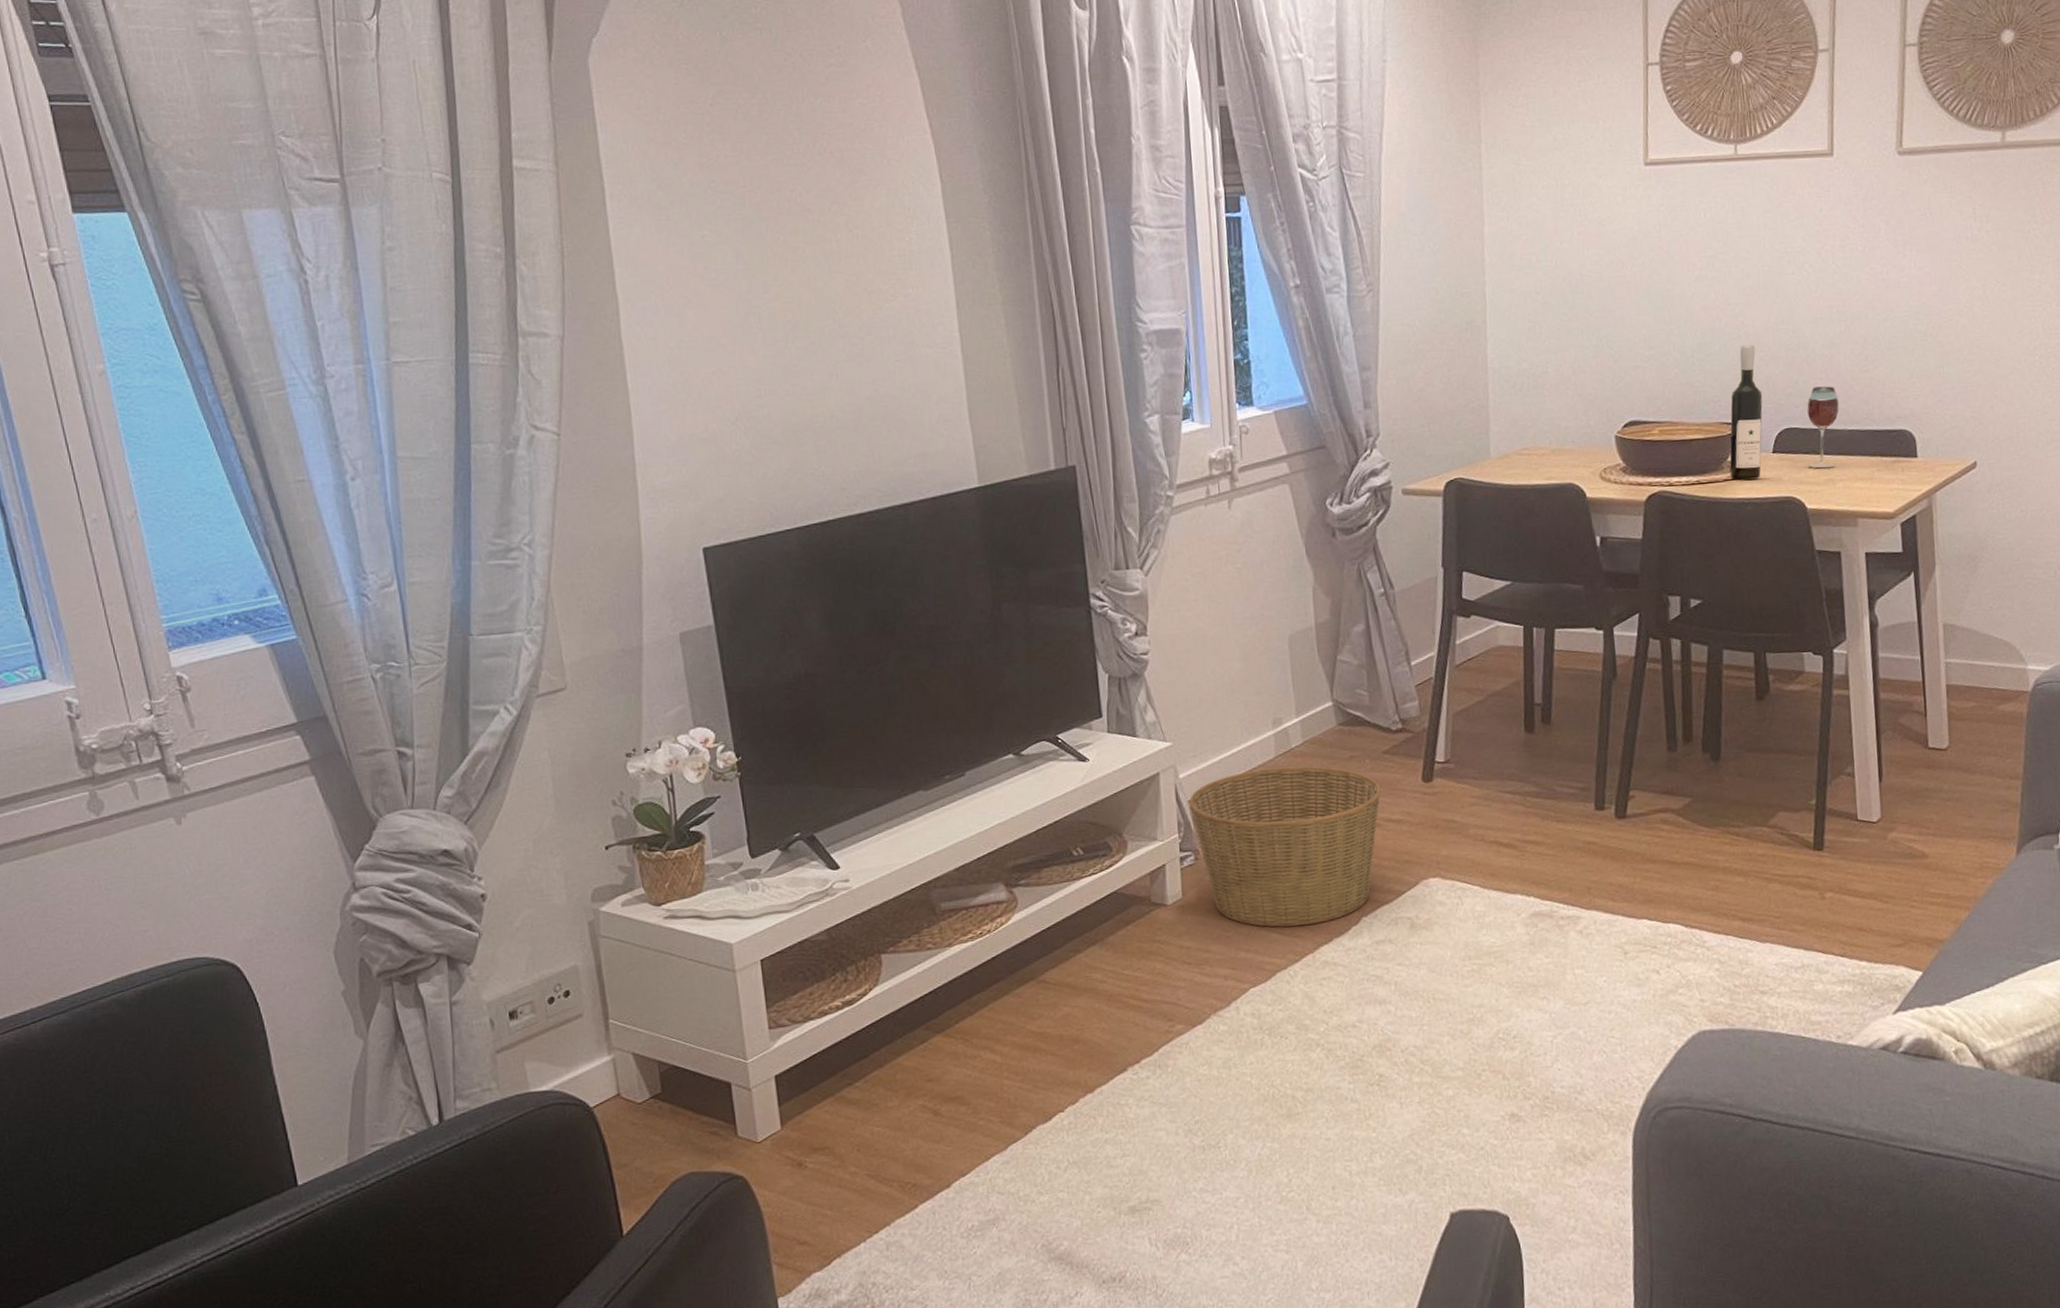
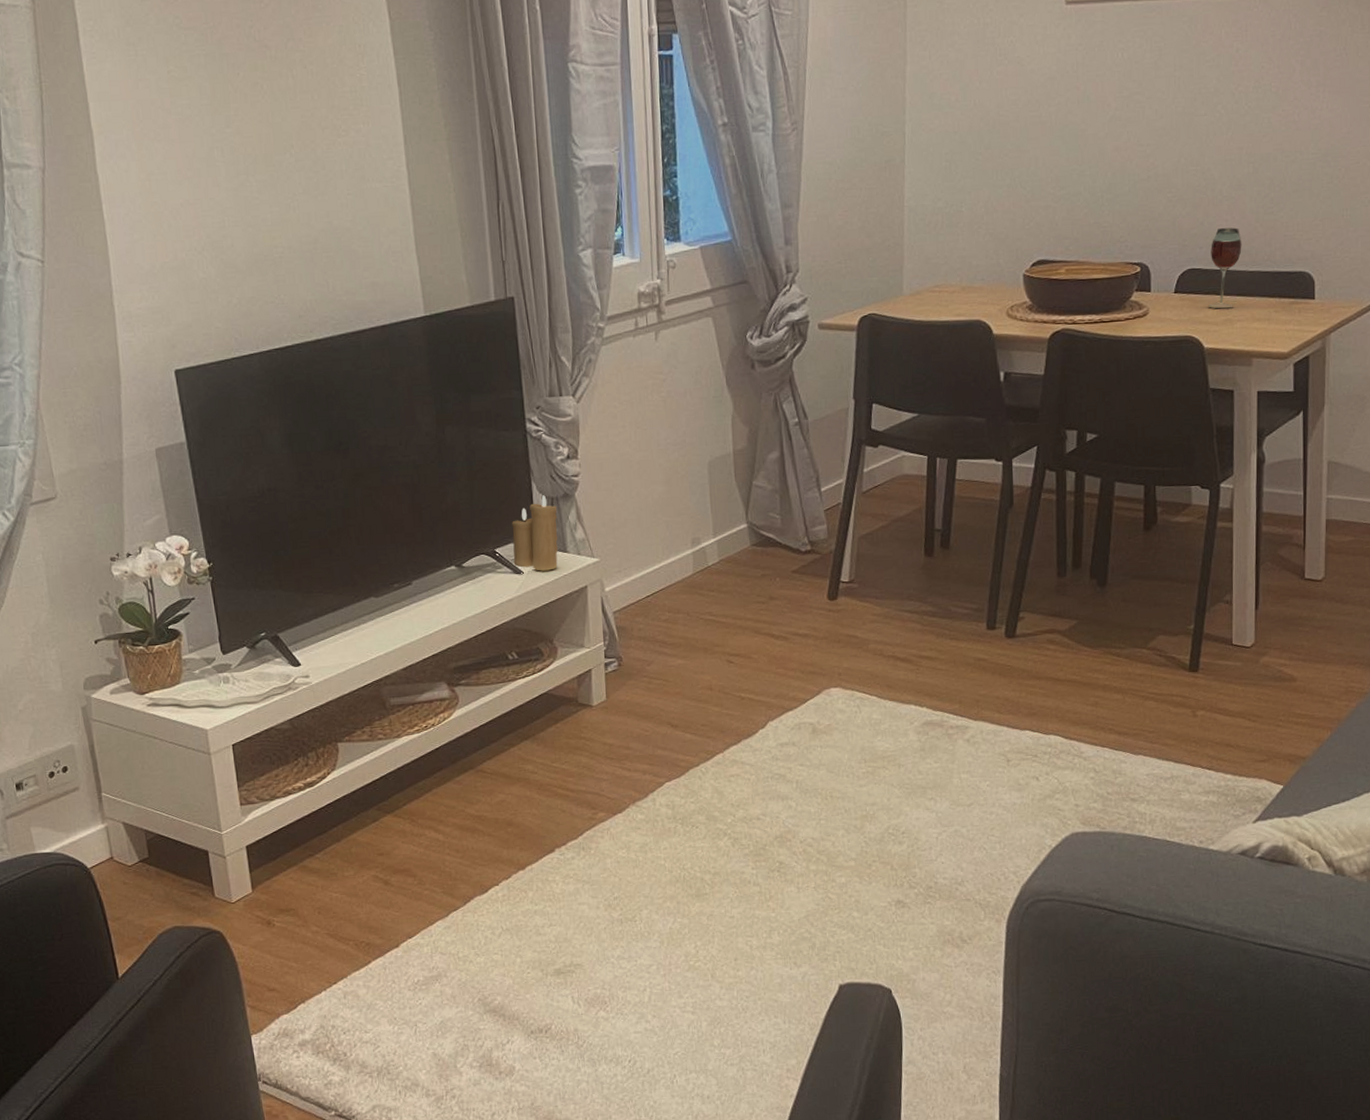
candle: none [1075,675,1127,758] -> present [512,495,558,571]
basket: present [1189,766,1381,928] -> none [613,582,790,729]
bottle: present [1729,345,1763,480] -> none [1131,186,1168,319]

